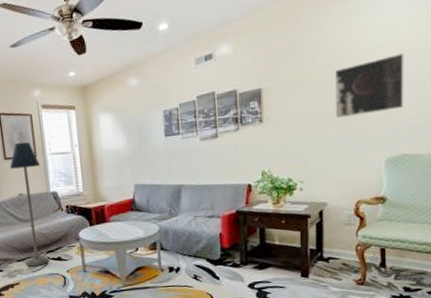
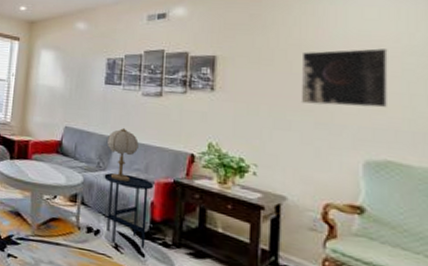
table lamp: none [174,173,203,223] -> present [106,127,139,183]
side table: none [177,214,221,275] -> present [104,173,155,249]

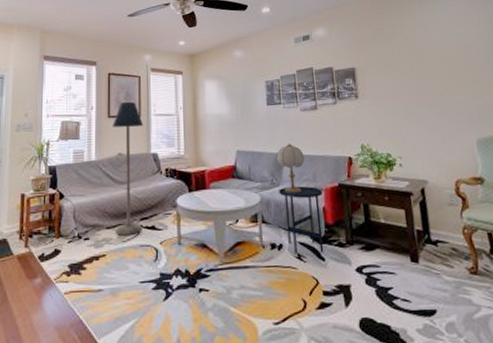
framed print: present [301,48,388,108] -> none [419,47,484,99]

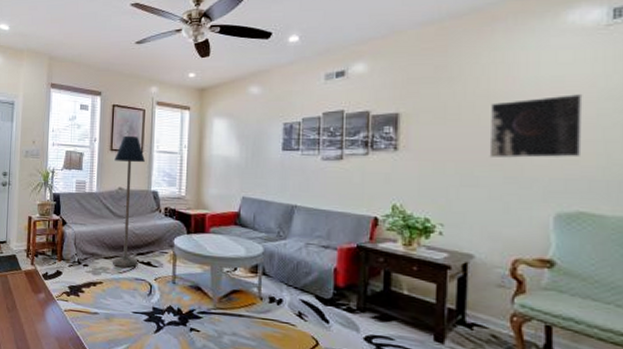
table lamp: present [276,143,305,194] -> none [286,194,320,250]
side table: present [279,186,324,254] -> none [285,241,337,315]
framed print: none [419,47,484,99] -> present [489,94,583,158]

